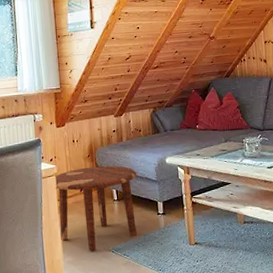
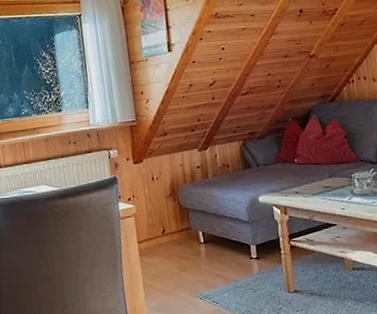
side table: present [55,165,137,251] -> none [134,205,227,297]

